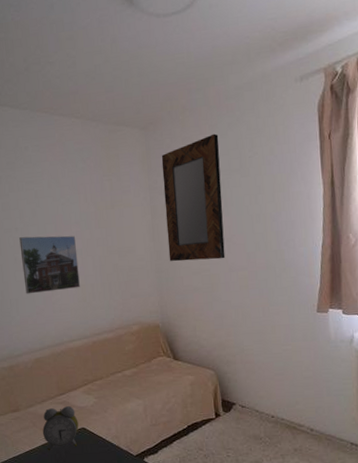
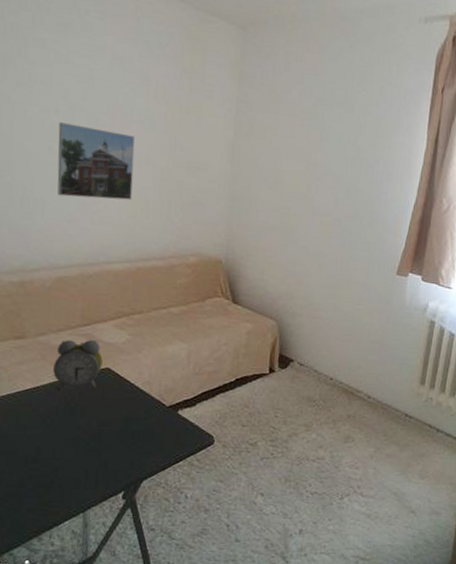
home mirror: present [161,133,225,262] -> none [246,55,327,199]

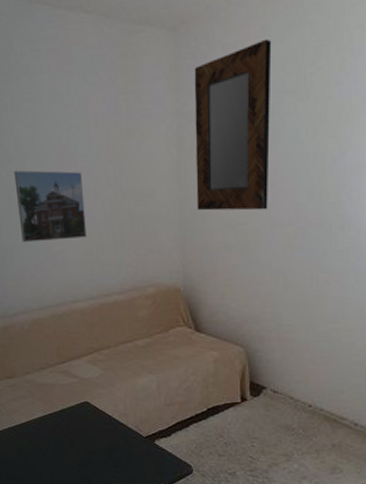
alarm clock: present [53,340,103,391] -> none [41,376,82,424]
home mirror: none [246,55,327,199] -> present [194,38,272,211]

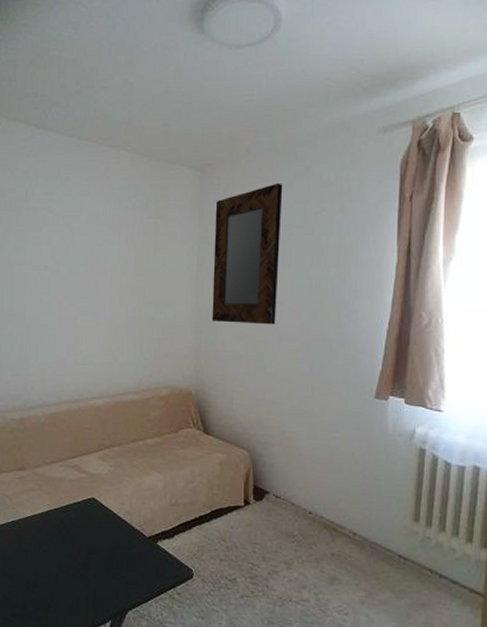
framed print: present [14,170,87,243] -> none [47,277,110,341]

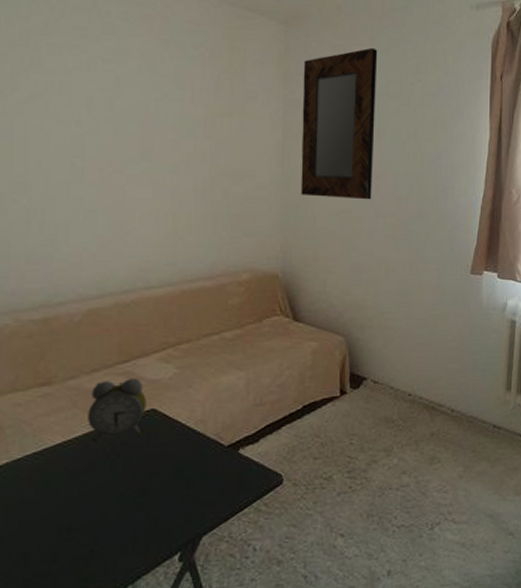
alarm clock: none [48,471,89,519] -> present [88,379,147,443]

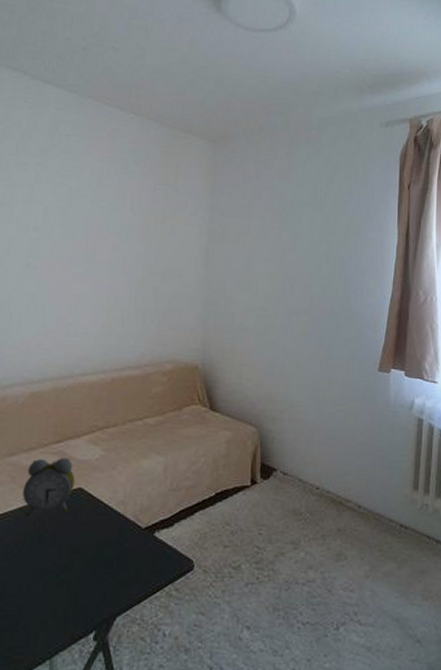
home mirror: present [300,47,378,200] -> none [221,161,295,299]

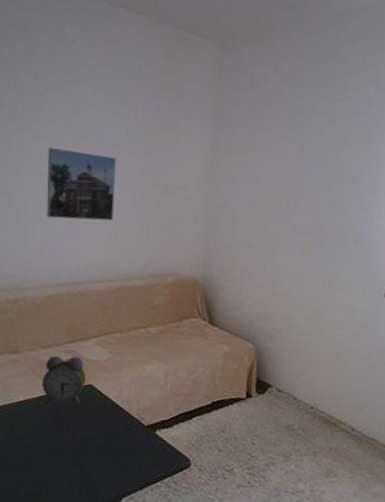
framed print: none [34,239,111,310] -> present [46,148,116,221]

